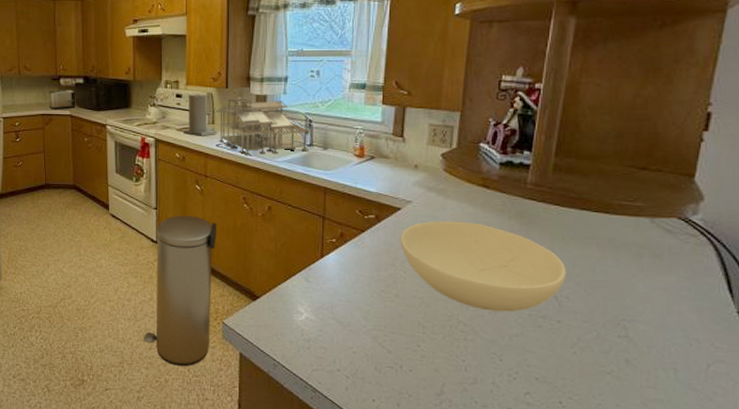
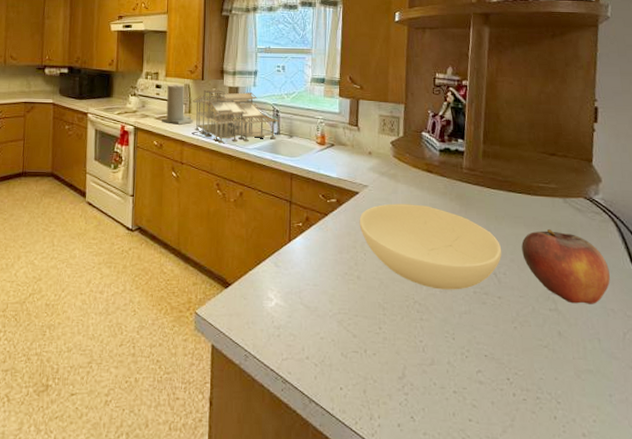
toaster: present [47,90,76,110] -> none [31,79,60,98]
pedal bin: present [144,215,217,367] -> none [115,202,192,363]
fruit: none [591,252,699,333] -> present [521,229,610,304]

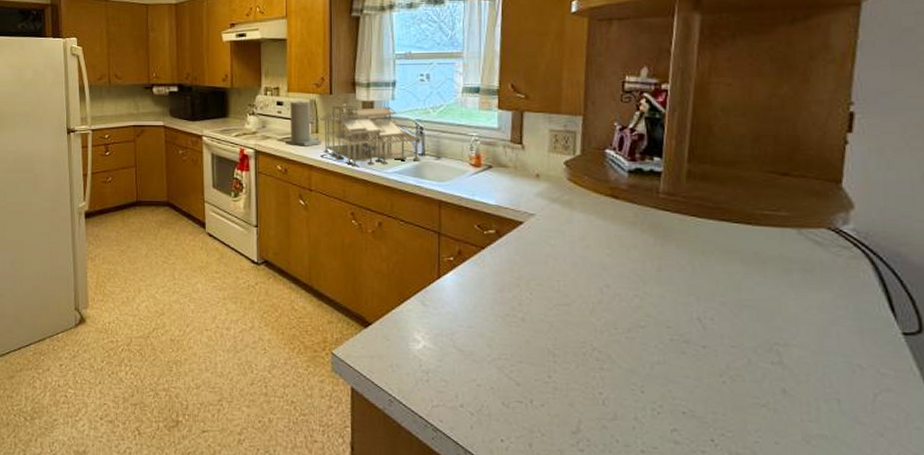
bowl: present [359,203,502,290] -> none [524,235,709,337]
fruit: present [521,229,610,304] -> none [736,267,859,358]

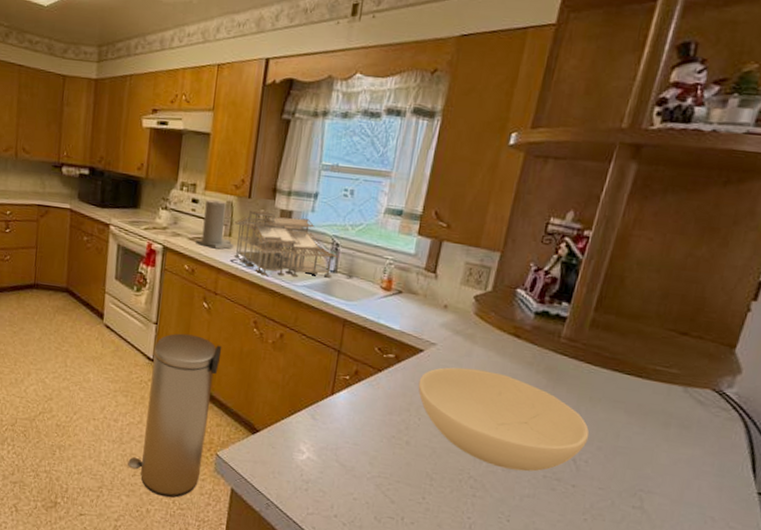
pedal bin: none [245,233,324,404] -> present [128,333,222,498]
bowl: none [524,235,709,337] -> present [418,367,590,472]

